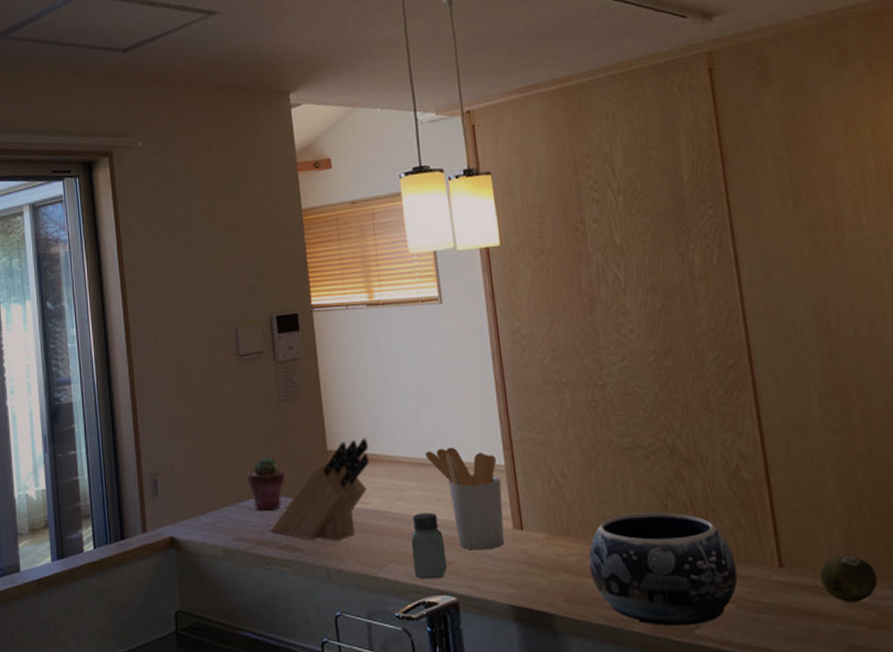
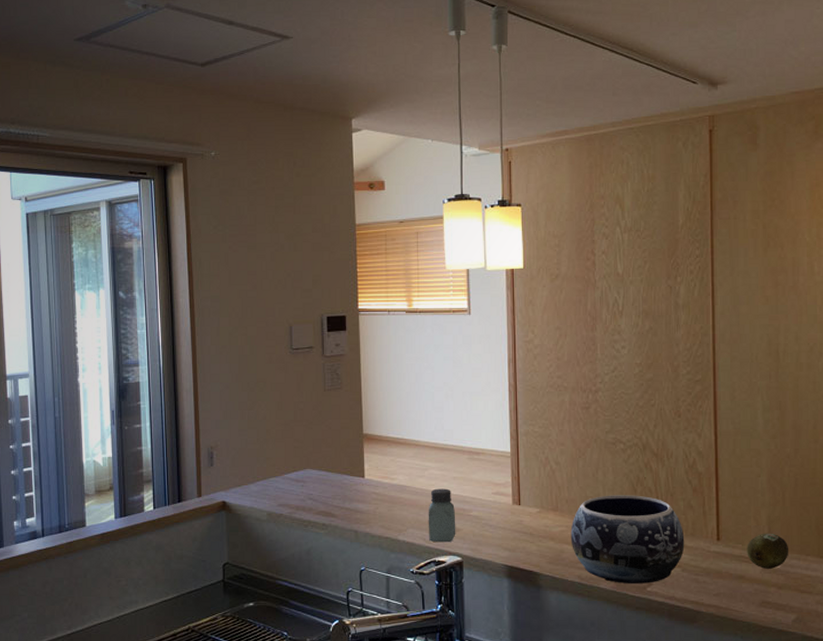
potted succulent: present [246,456,285,511] -> none [292,436,325,482]
knife block: present [271,438,369,541] -> none [310,425,398,509]
utensil holder: present [425,447,505,551] -> none [445,435,506,521]

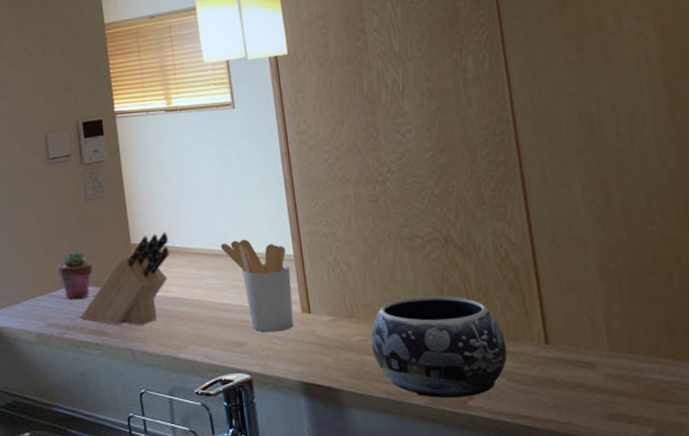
potted succulent: none [292,436,325,482] -> present [57,250,93,299]
knife block: none [310,425,398,509] -> present [80,232,169,326]
saltshaker: present [428,488,456,543] -> none [208,299,242,359]
utensil holder: none [445,435,506,521] -> present [220,239,294,333]
fruit: present [747,533,789,570] -> none [582,332,636,376]

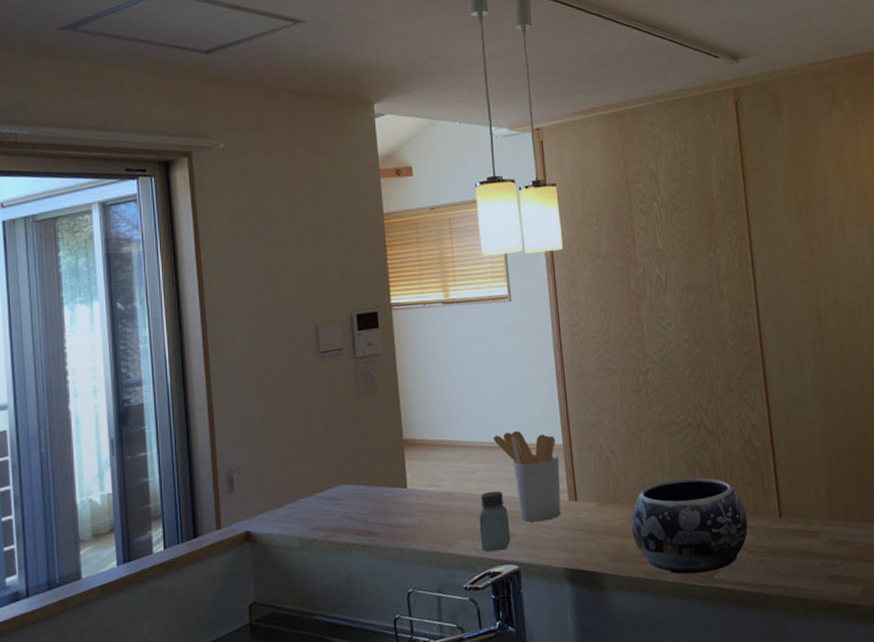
potted succulent: present [57,250,93,299] -> none [324,447,362,500]
knife block: present [80,232,169,326] -> none [347,426,442,524]
saltshaker: none [208,299,242,359] -> present [479,490,511,552]

